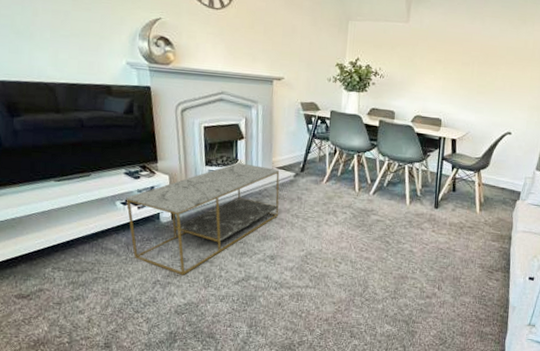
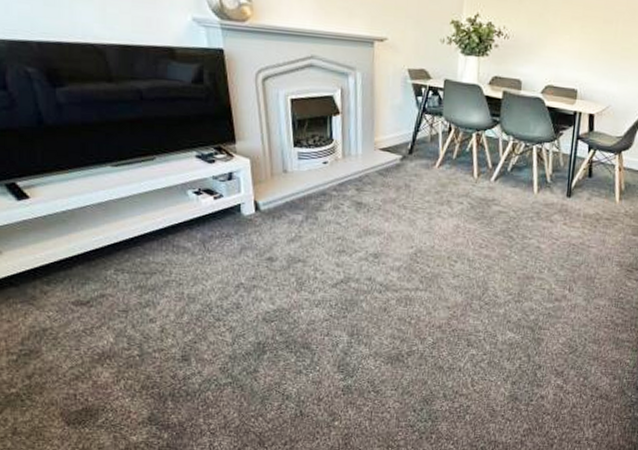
coffee table: present [126,163,280,275] -> none [199,143,384,277]

